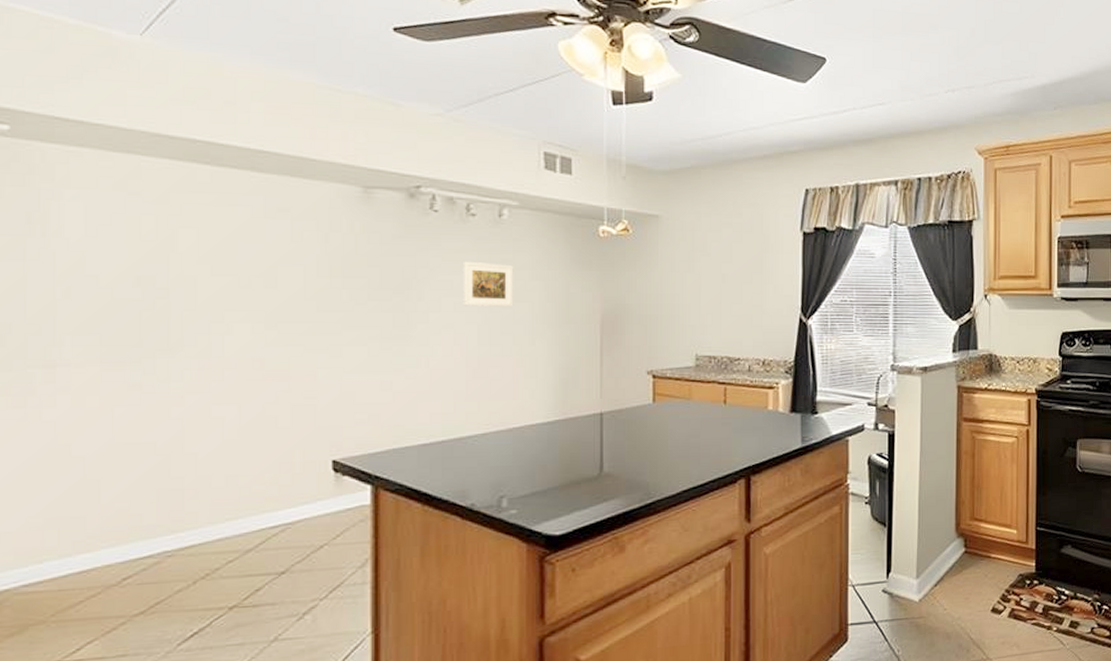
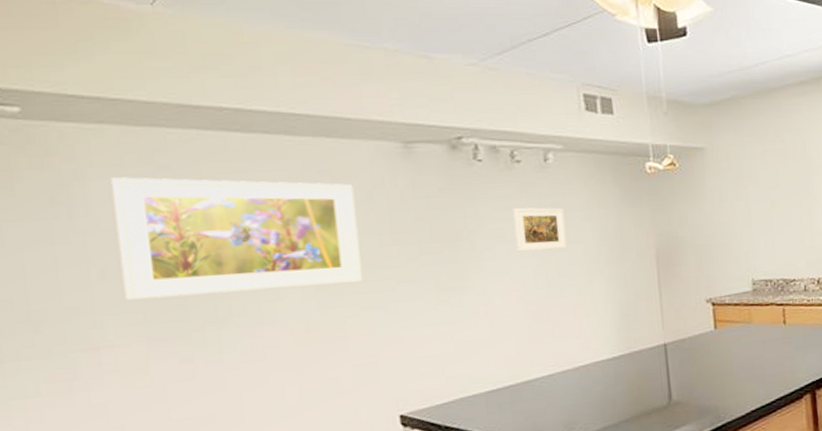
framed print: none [84,200,312,322] -> present [110,177,362,301]

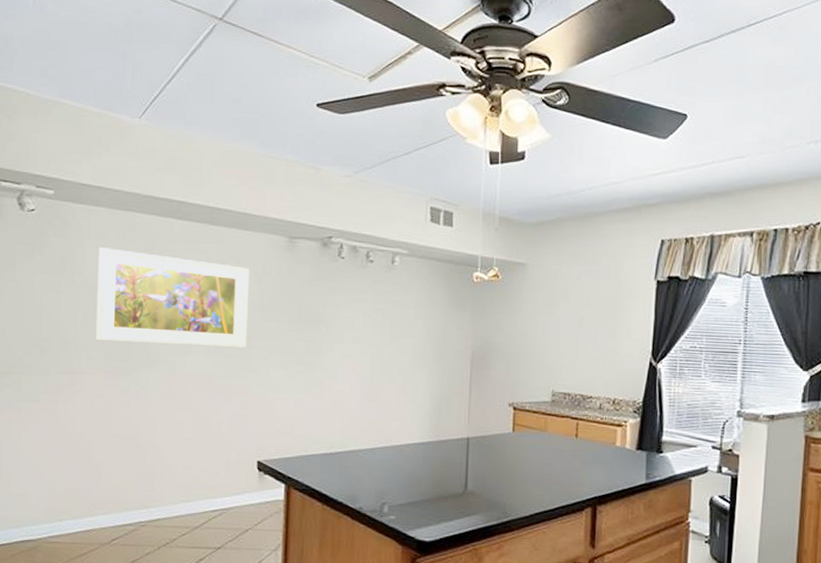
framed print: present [512,207,568,252] -> none [360,300,402,341]

